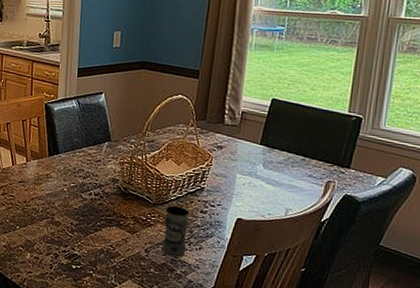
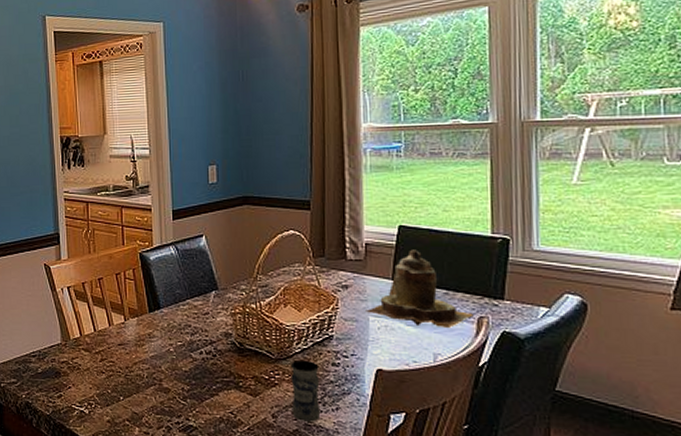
teapot: none [233,120,323,188] -> present [364,249,474,328]

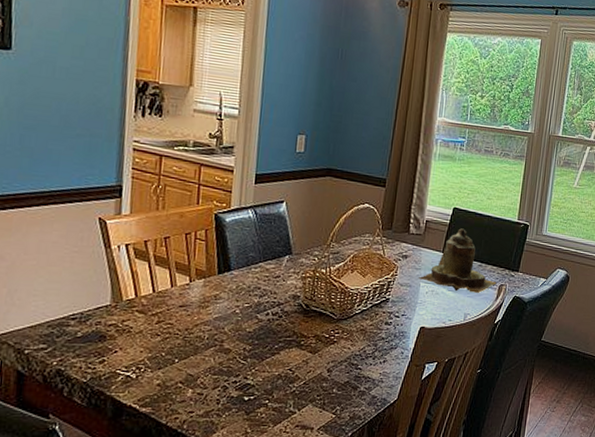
jar: present [290,359,321,422] -> none [345,319,374,374]

